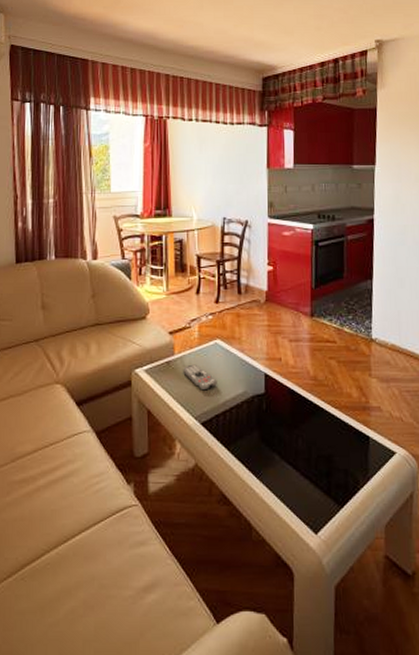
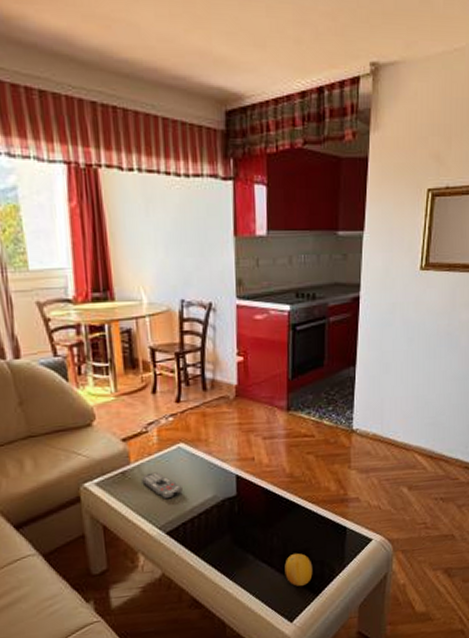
fruit: none [309,459,337,494] -> present [284,553,313,586]

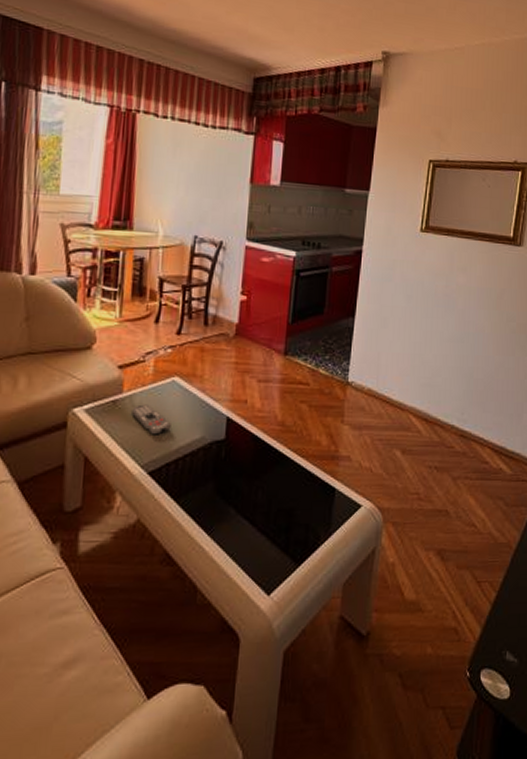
fruit: present [284,553,313,586] -> none [266,513,297,552]

